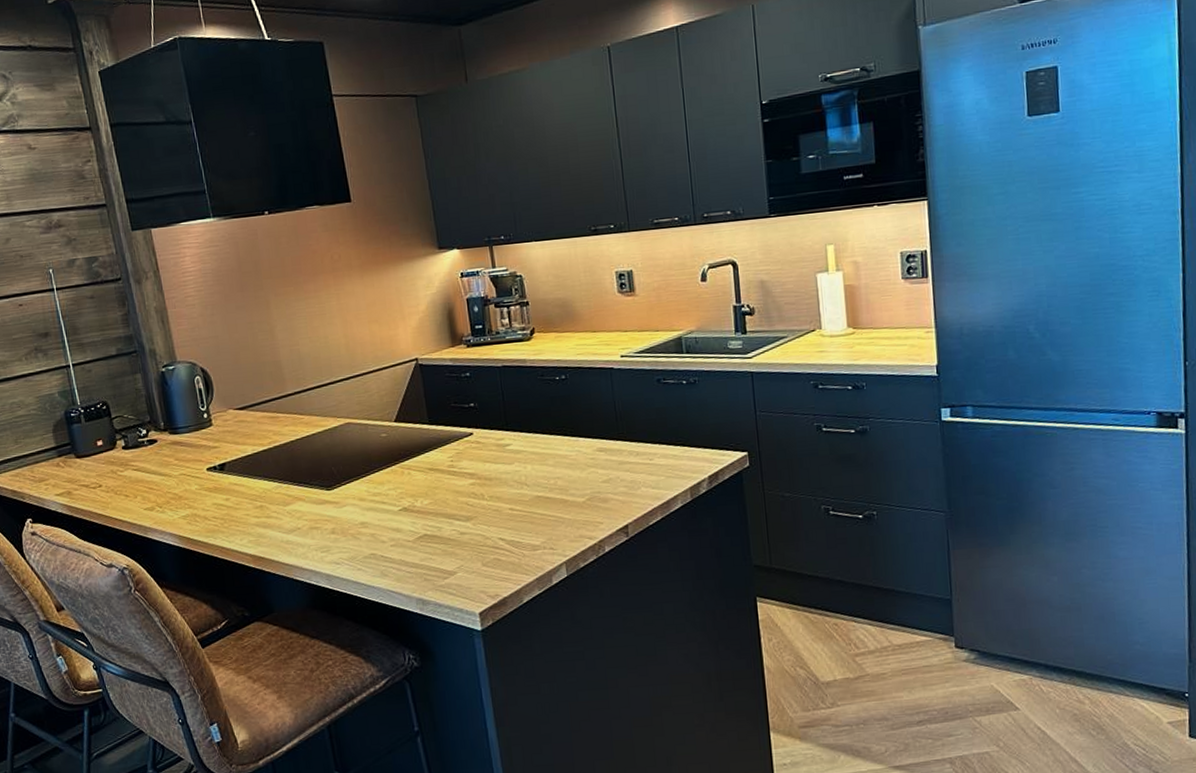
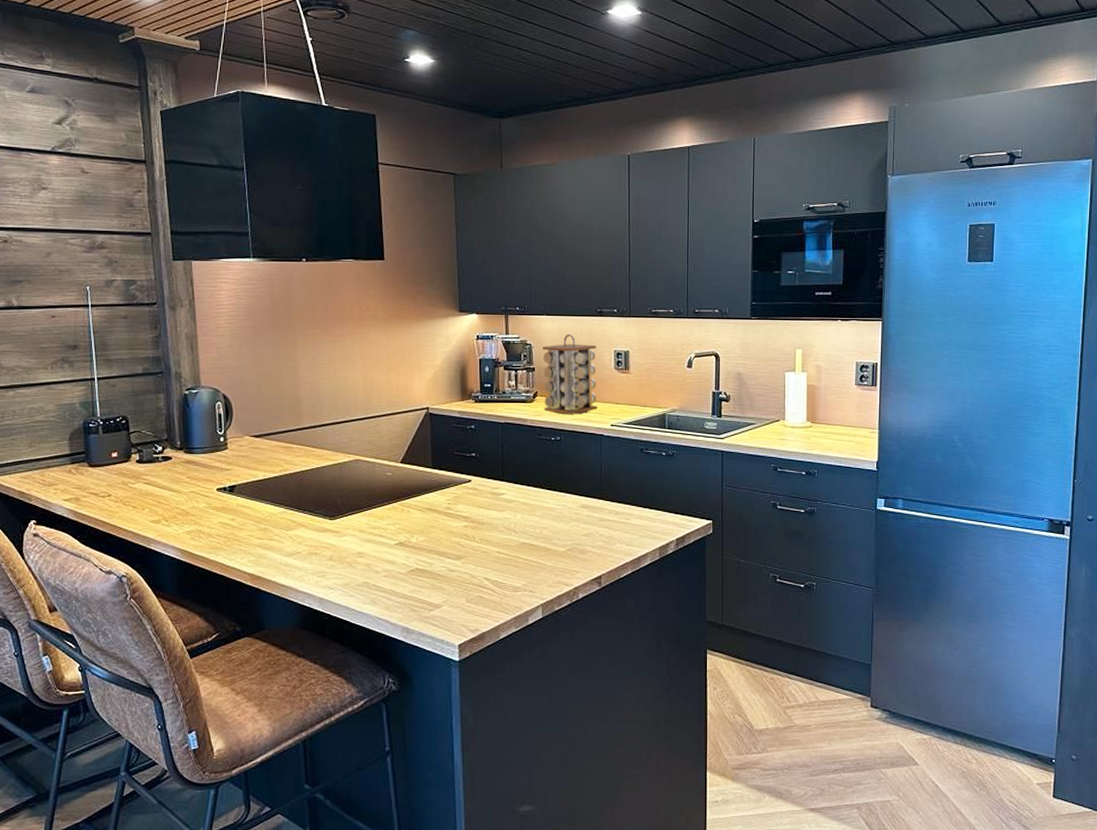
spice rack: none [534,259,604,350] -> present [542,333,598,414]

